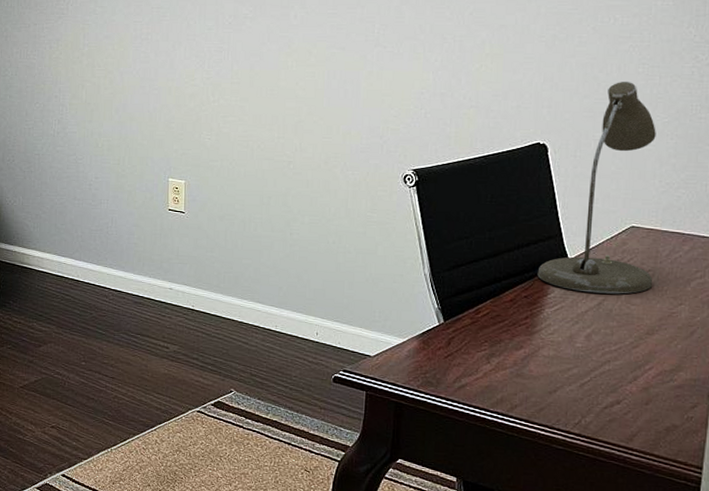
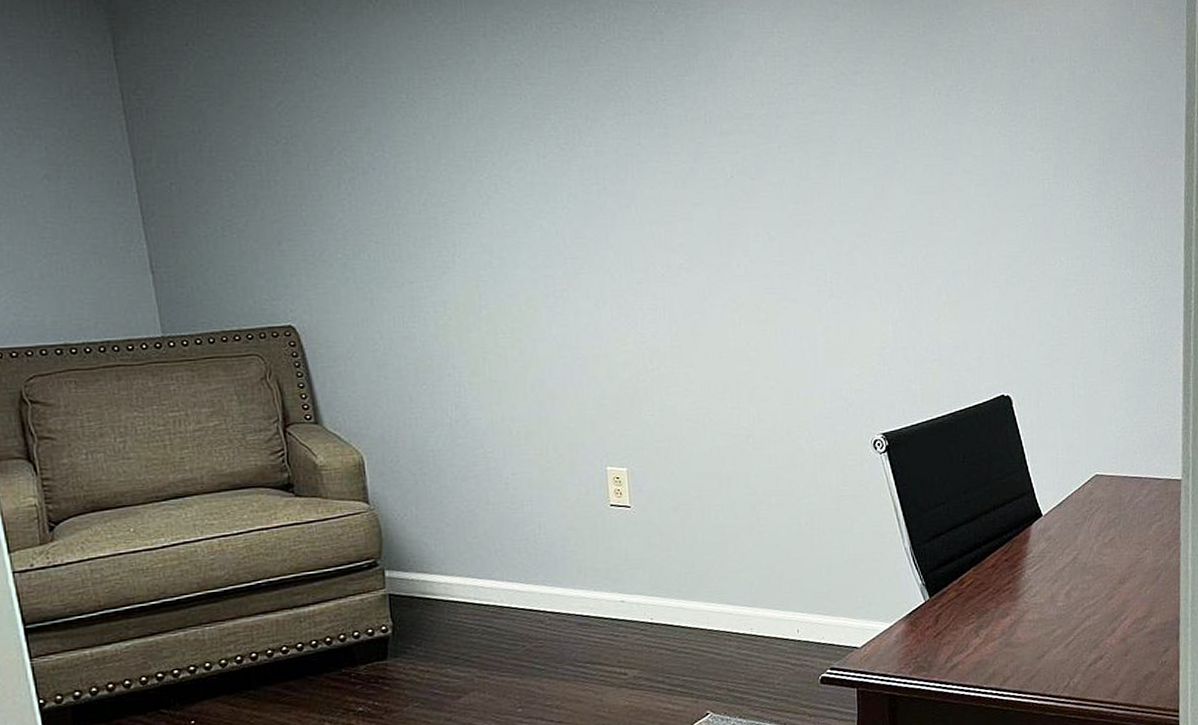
desk lamp: present [537,81,656,294] -> none [1015,325,1119,548]

